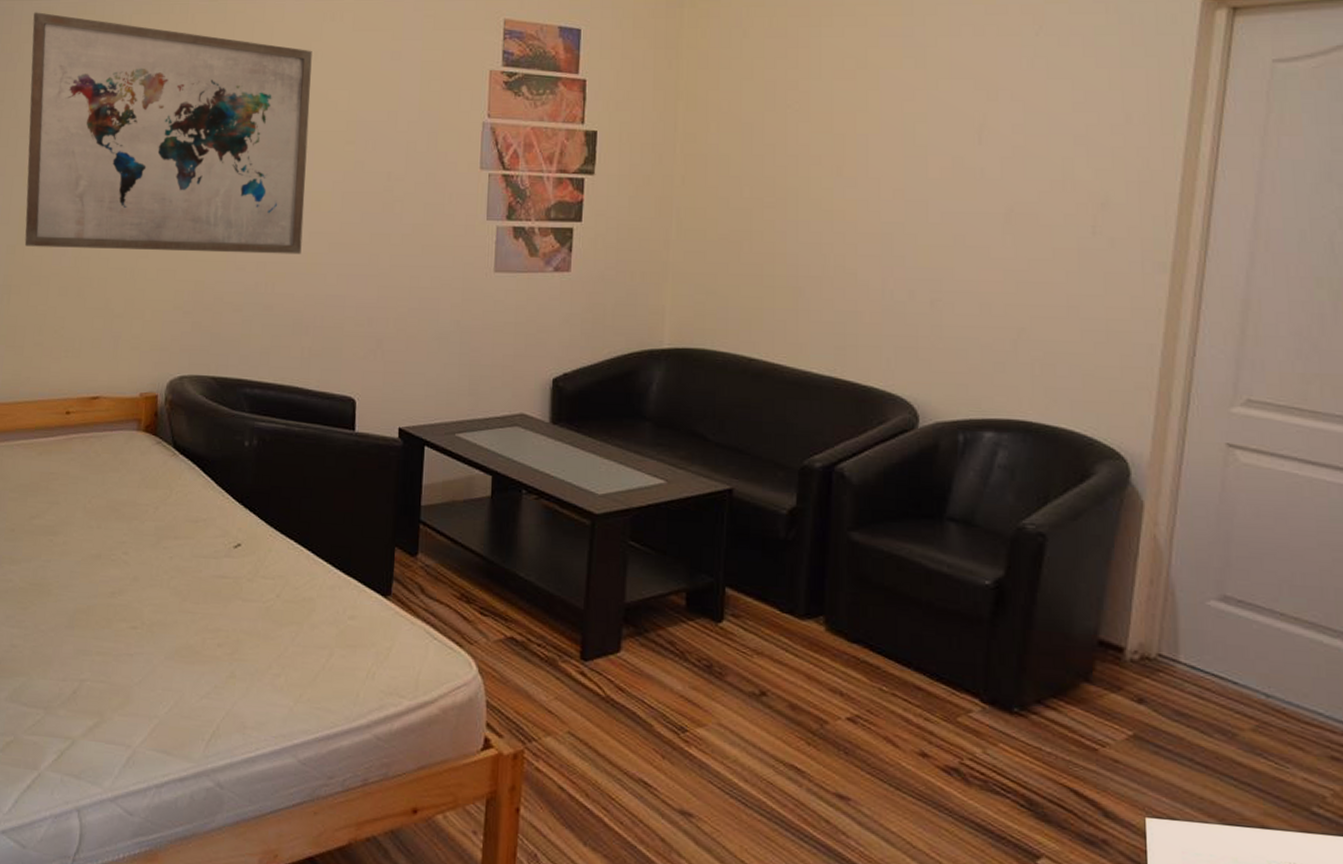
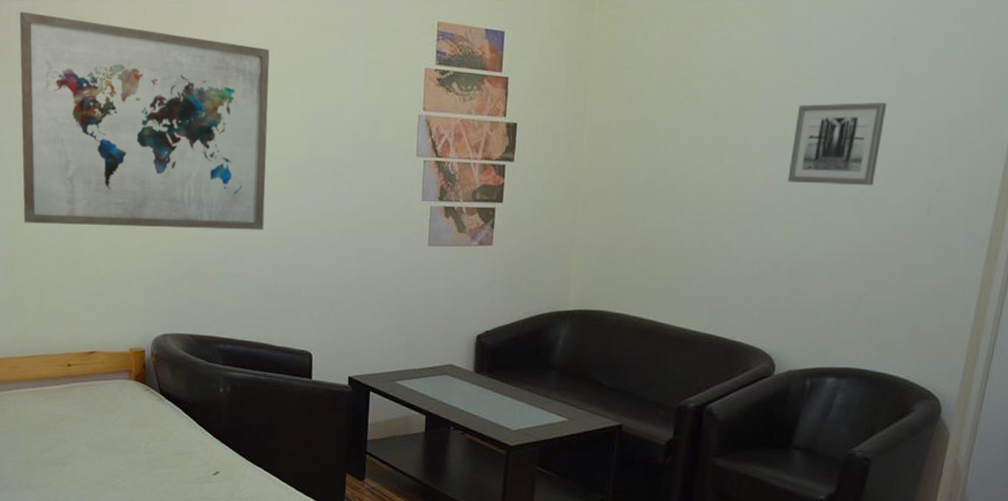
wall art: none [921,106,1034,202] -> present [788,103,887,186]

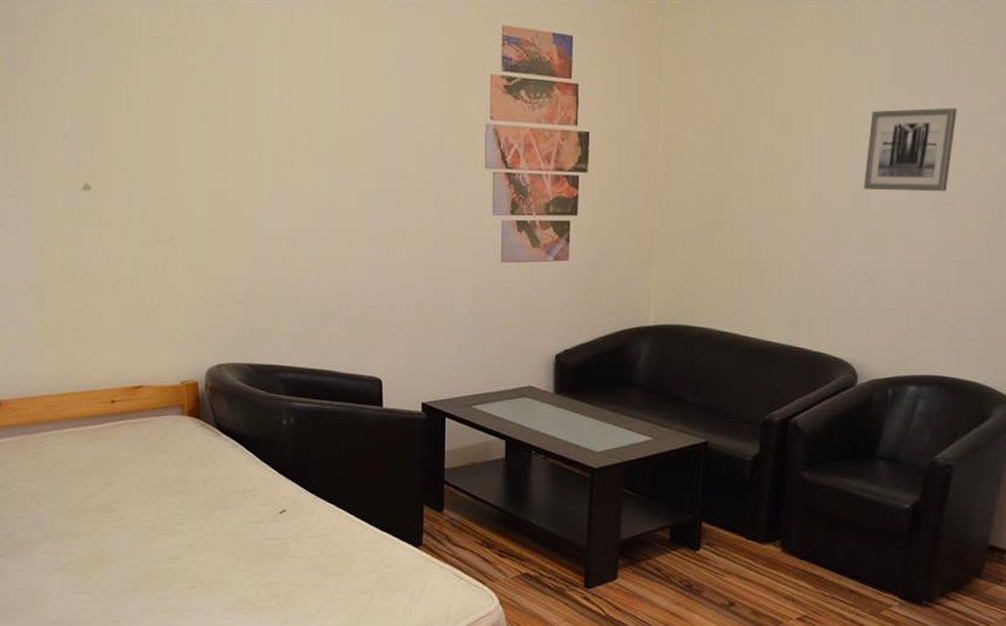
wall art: present [19,11,270,230] -> none [39,13,324,250]

